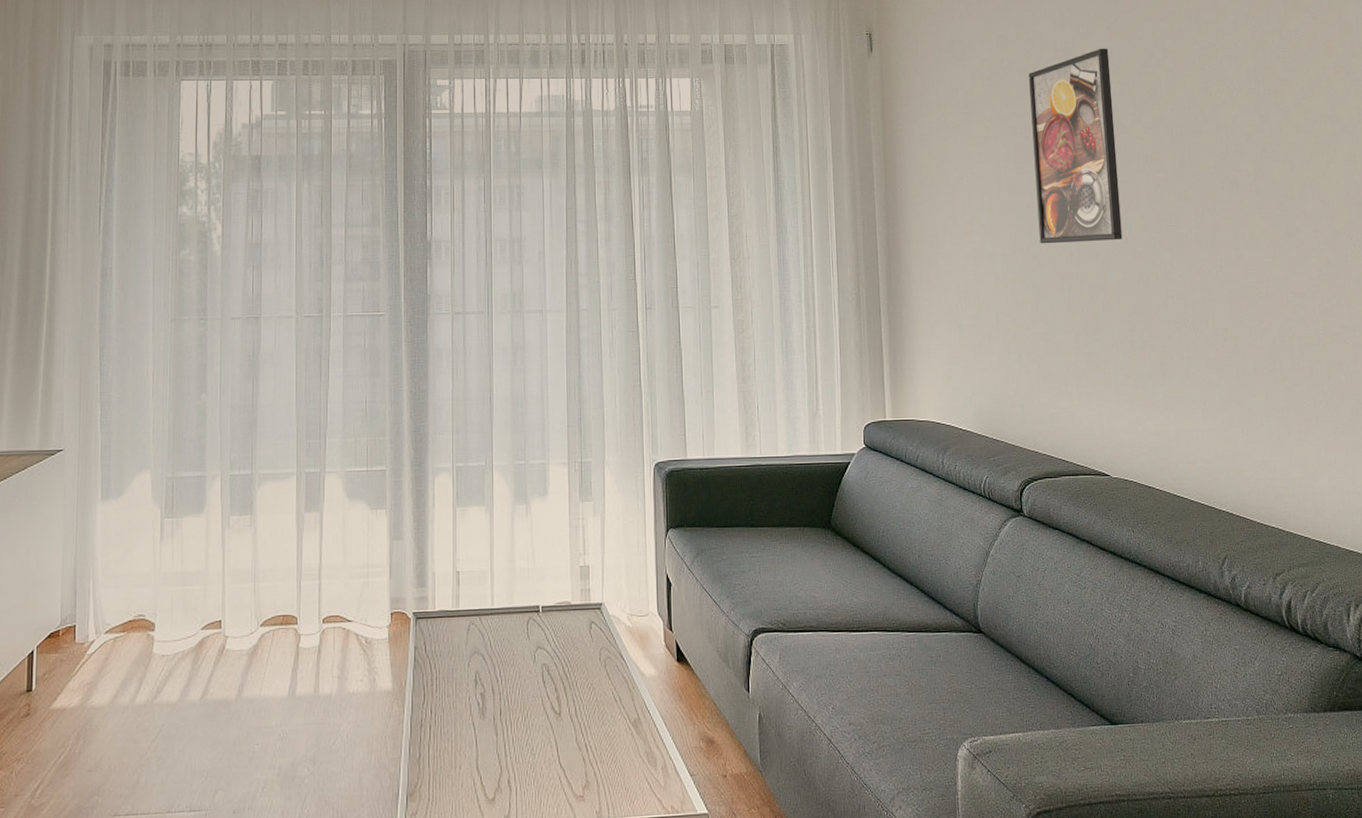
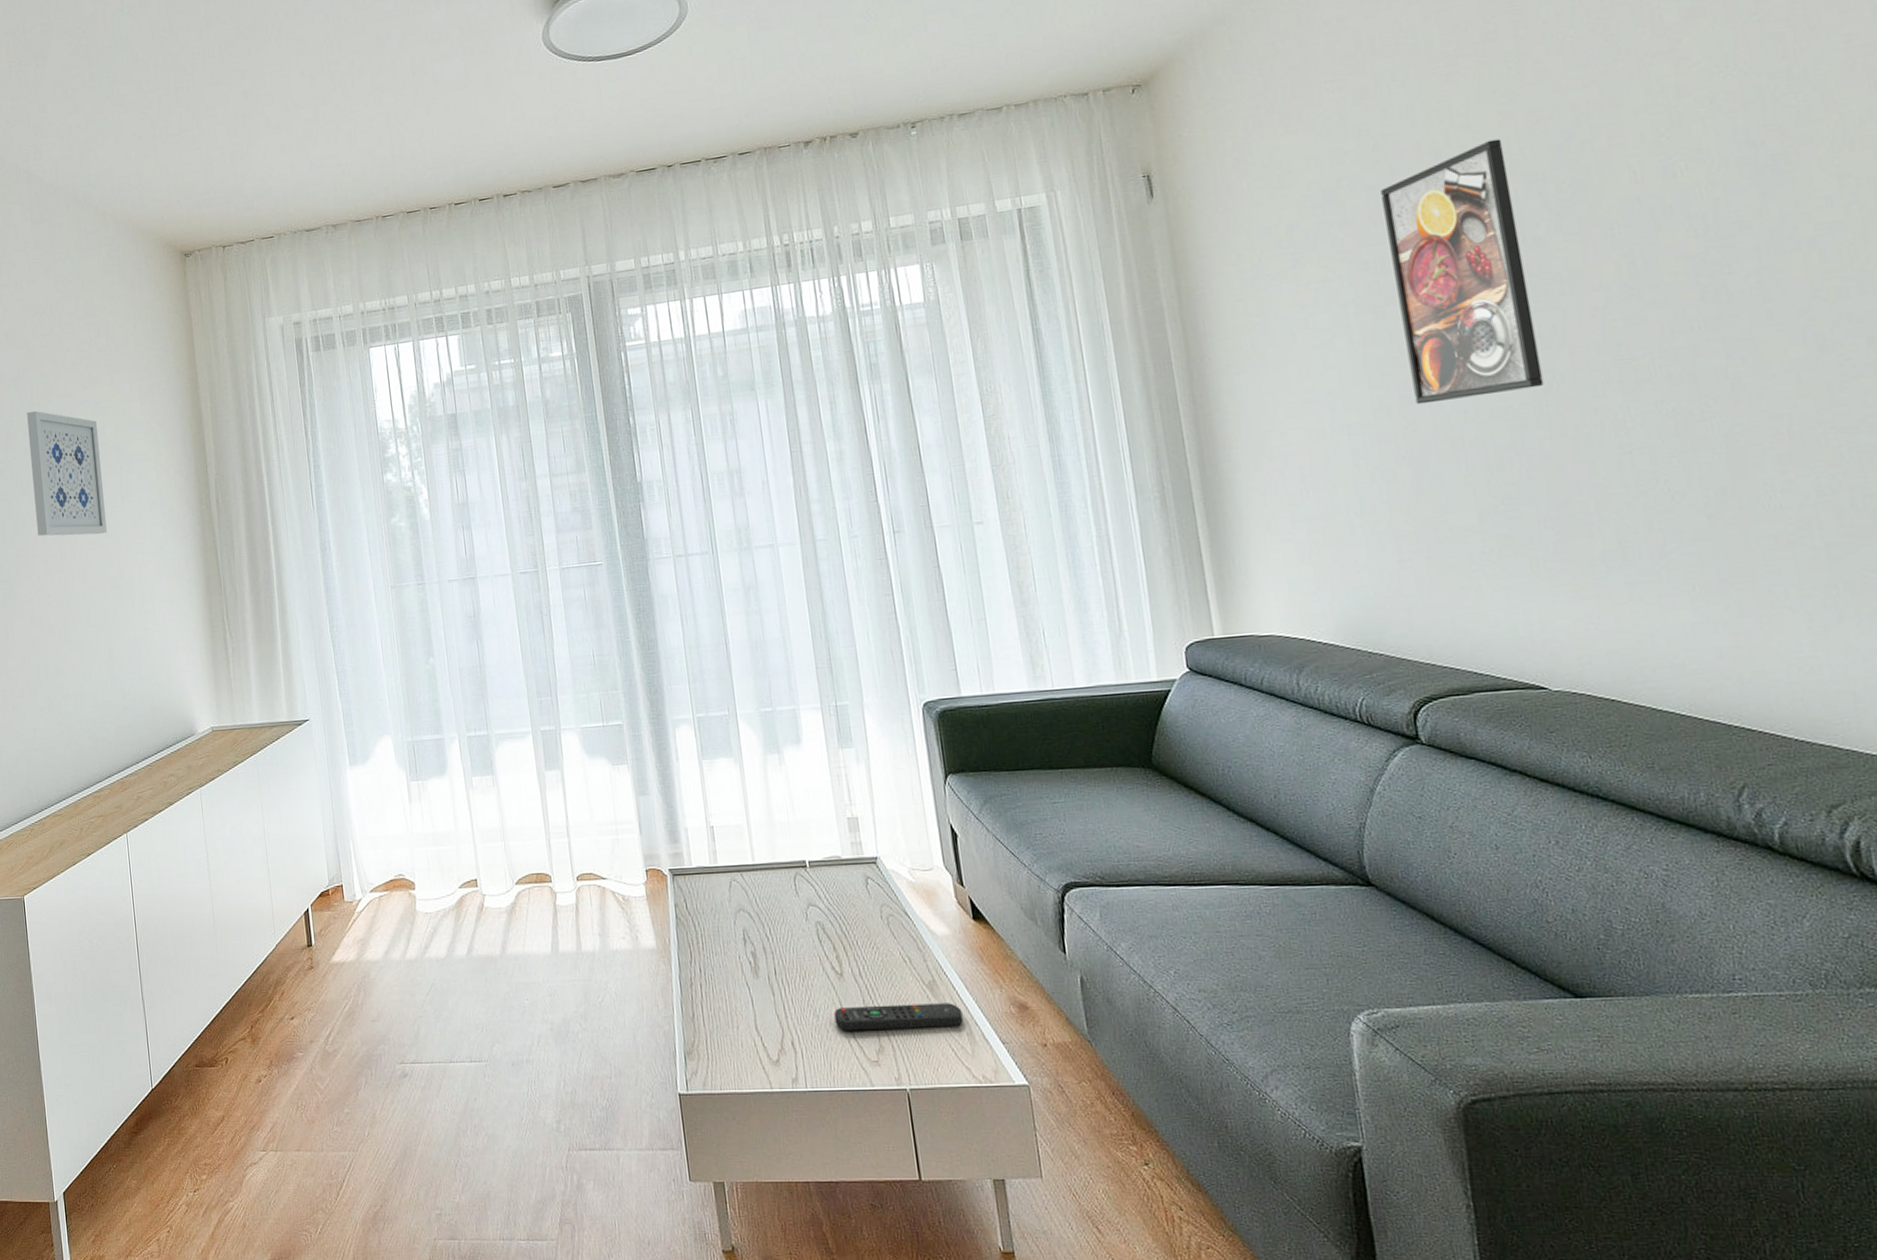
remote control: none [549,739,660,769] -> present [834,1003,963,1031]

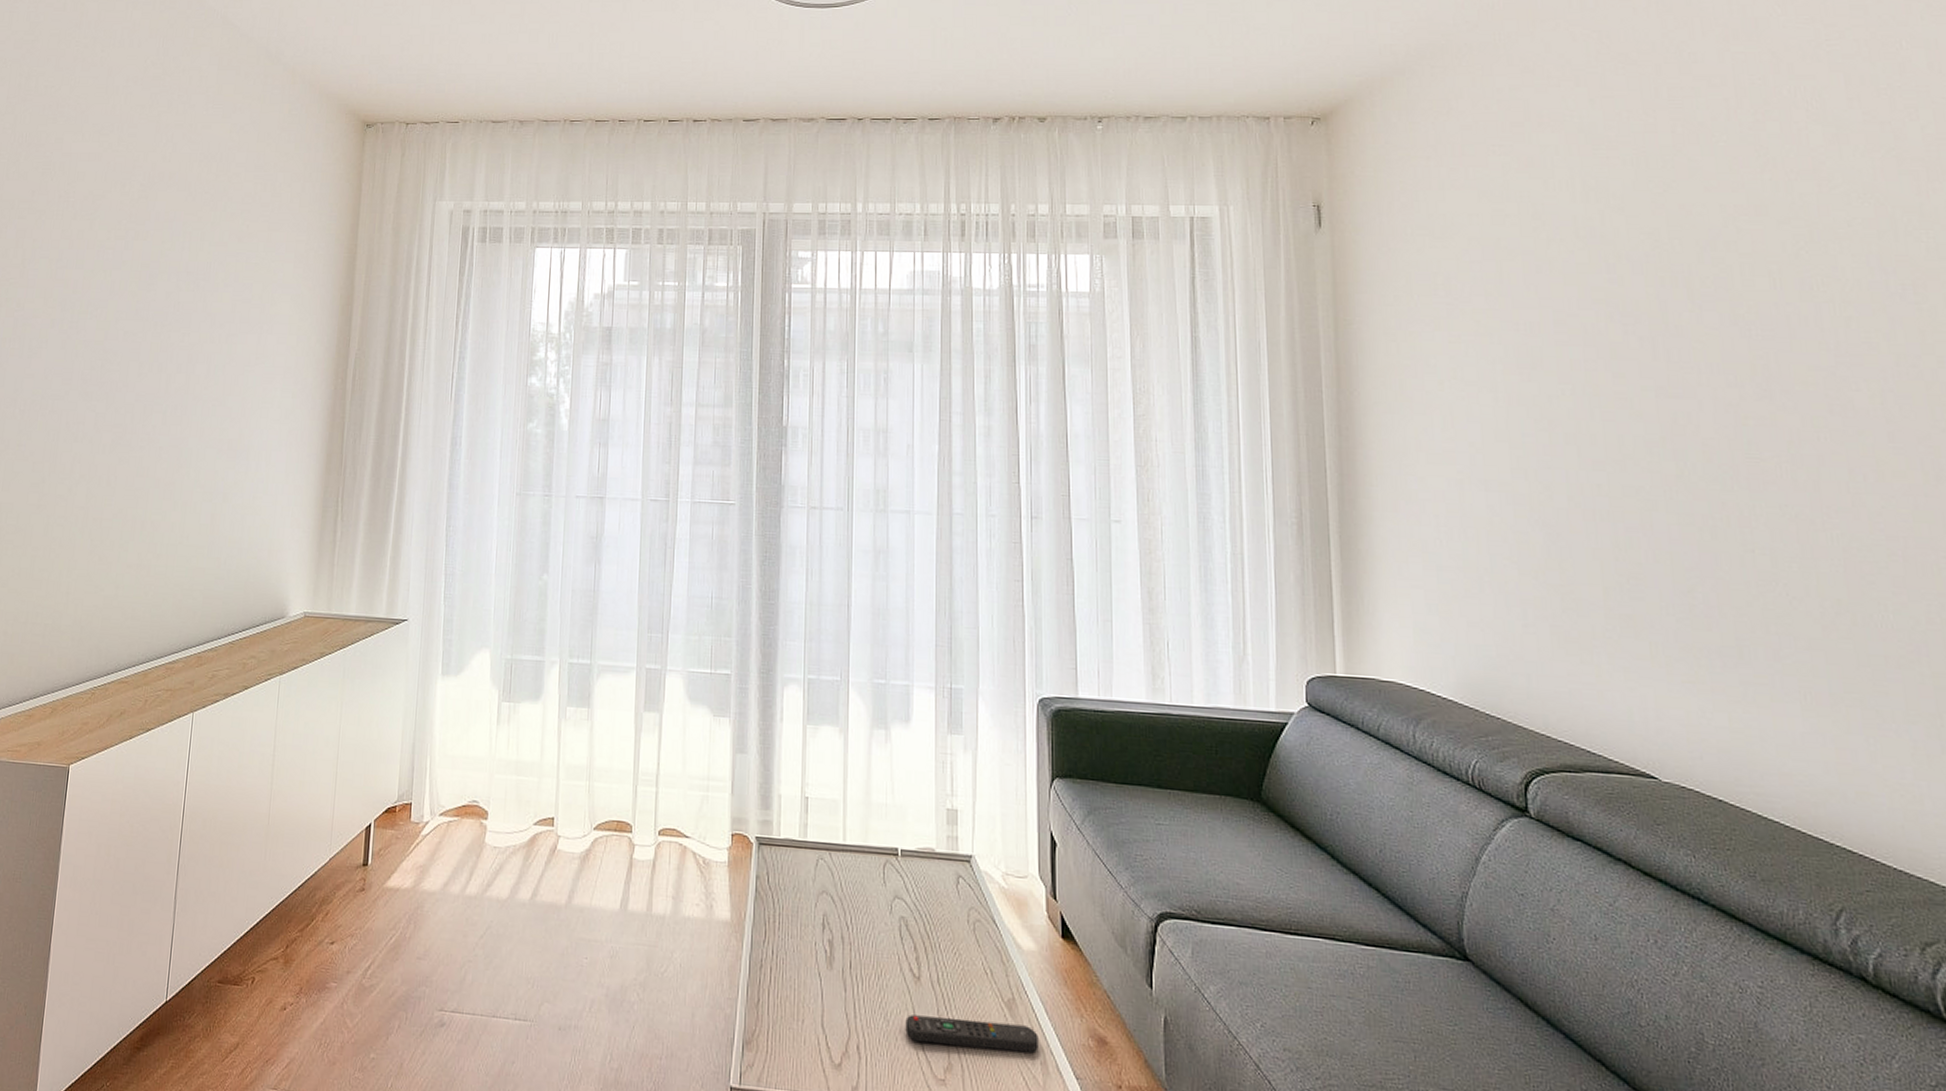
wall art: present [27,410,107,536] -> none [162,255,245,393]
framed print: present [1380,138,1544,405] -> none [1536,226,1676,473]

